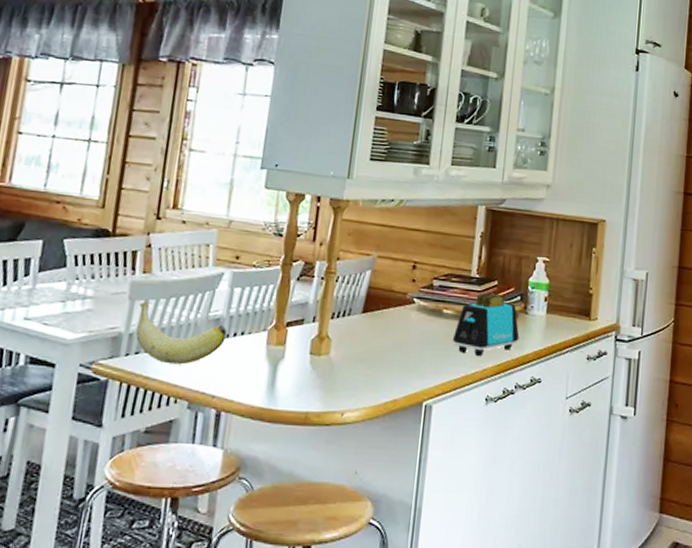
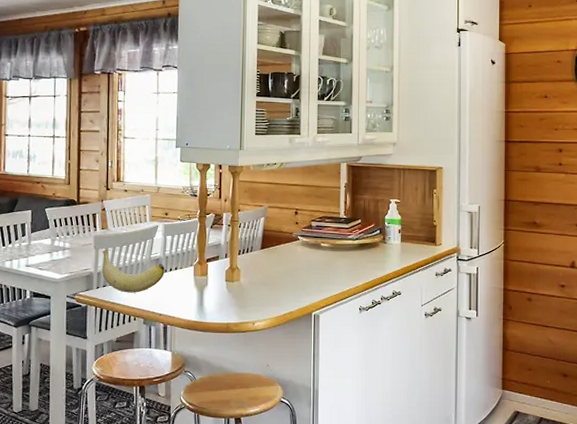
toaster: present [452,292,520,356] -> none [330,229,381,277]

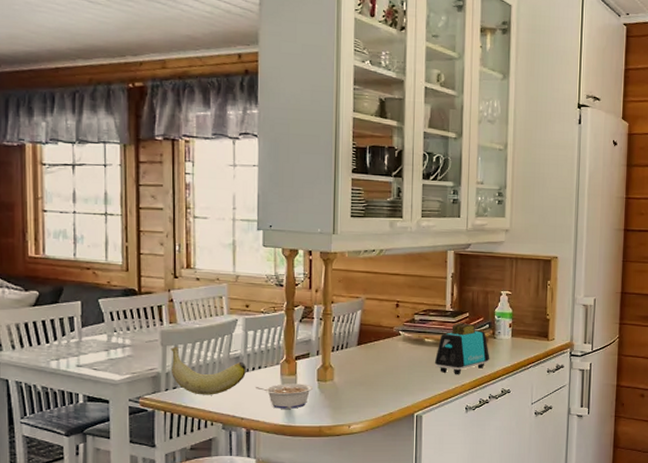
legume: none [171,283,222,307] -> present [255,383,314,409]
toaster: none [330,229,381,277] -> present [434,323,490,374]

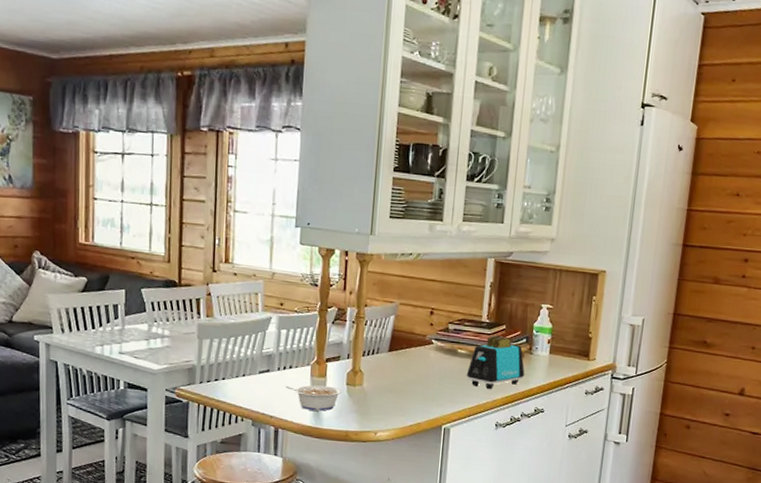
banana: present [171,347,246,395] -> none [206,340,278,392]

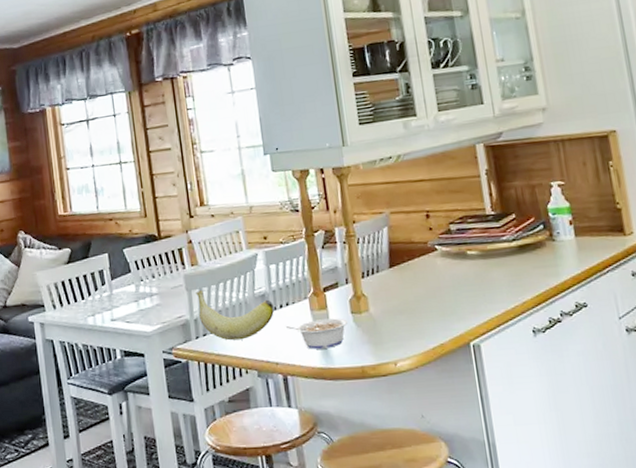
banana: none [206,340,278,392] -> present [196,290,274,341]
toaster: present [466,335,525,389] -> none [483,226,553,290]

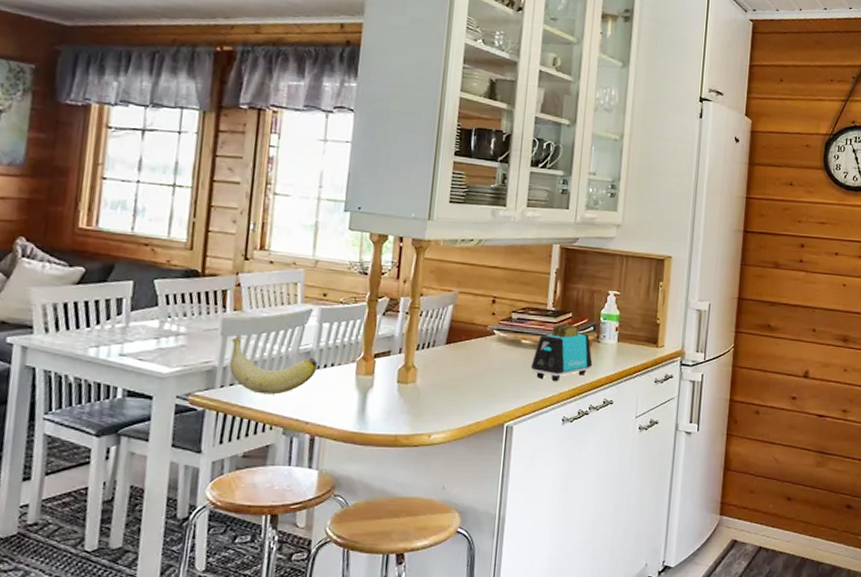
legume: present [285,318,349,350] -> none [324,384,392,414]
toaster: none [483,226,553,290] -> present [530,324,593,381]

